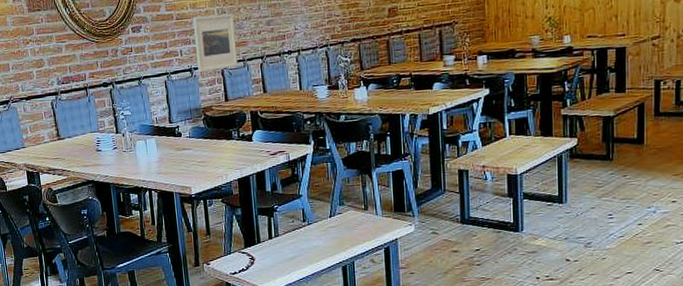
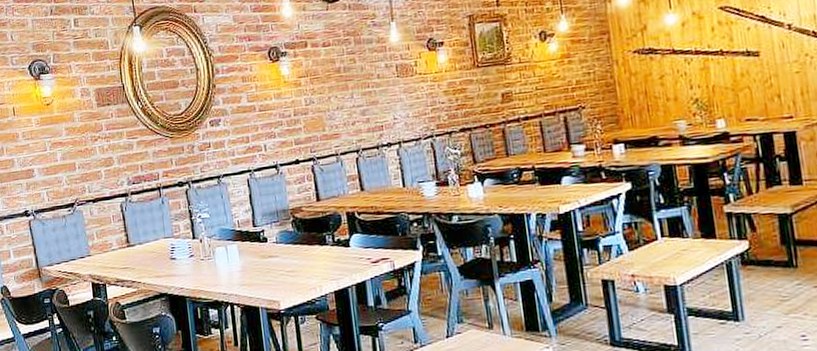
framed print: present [192,13,238,73] -> none [277,102,331,170]

